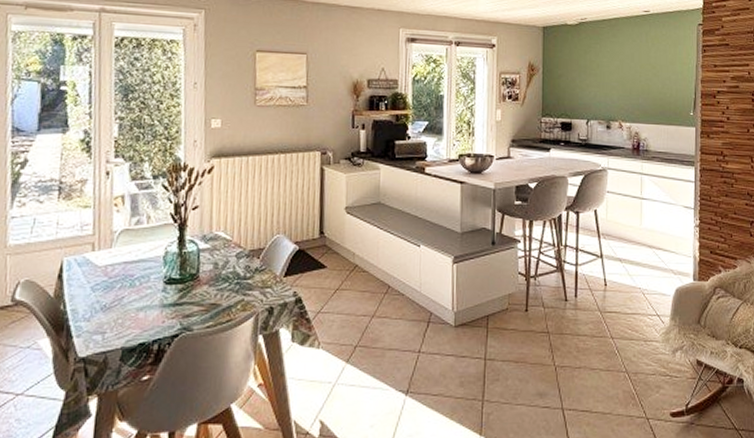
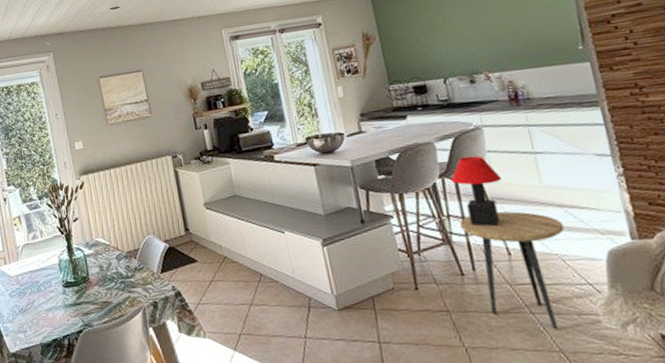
side table: none [573,246,650,354] -> present [459,211,565,330]
table lamp: none [575,194,614,260] -> present [451,155,503,227]

